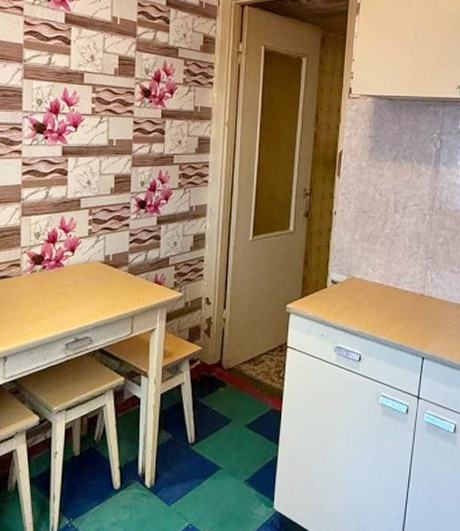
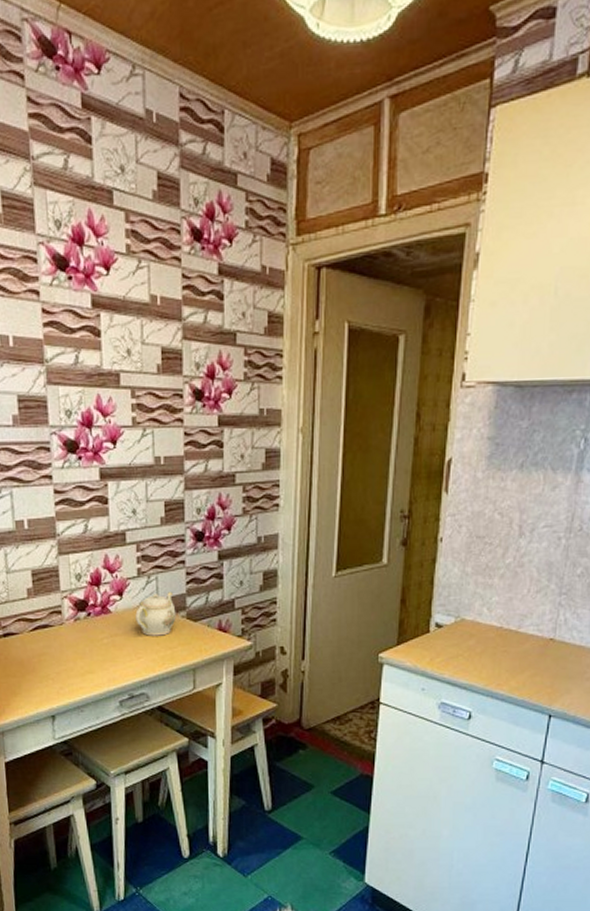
teapot: none [84,250,120,287] -> present [135,592,176,636]

